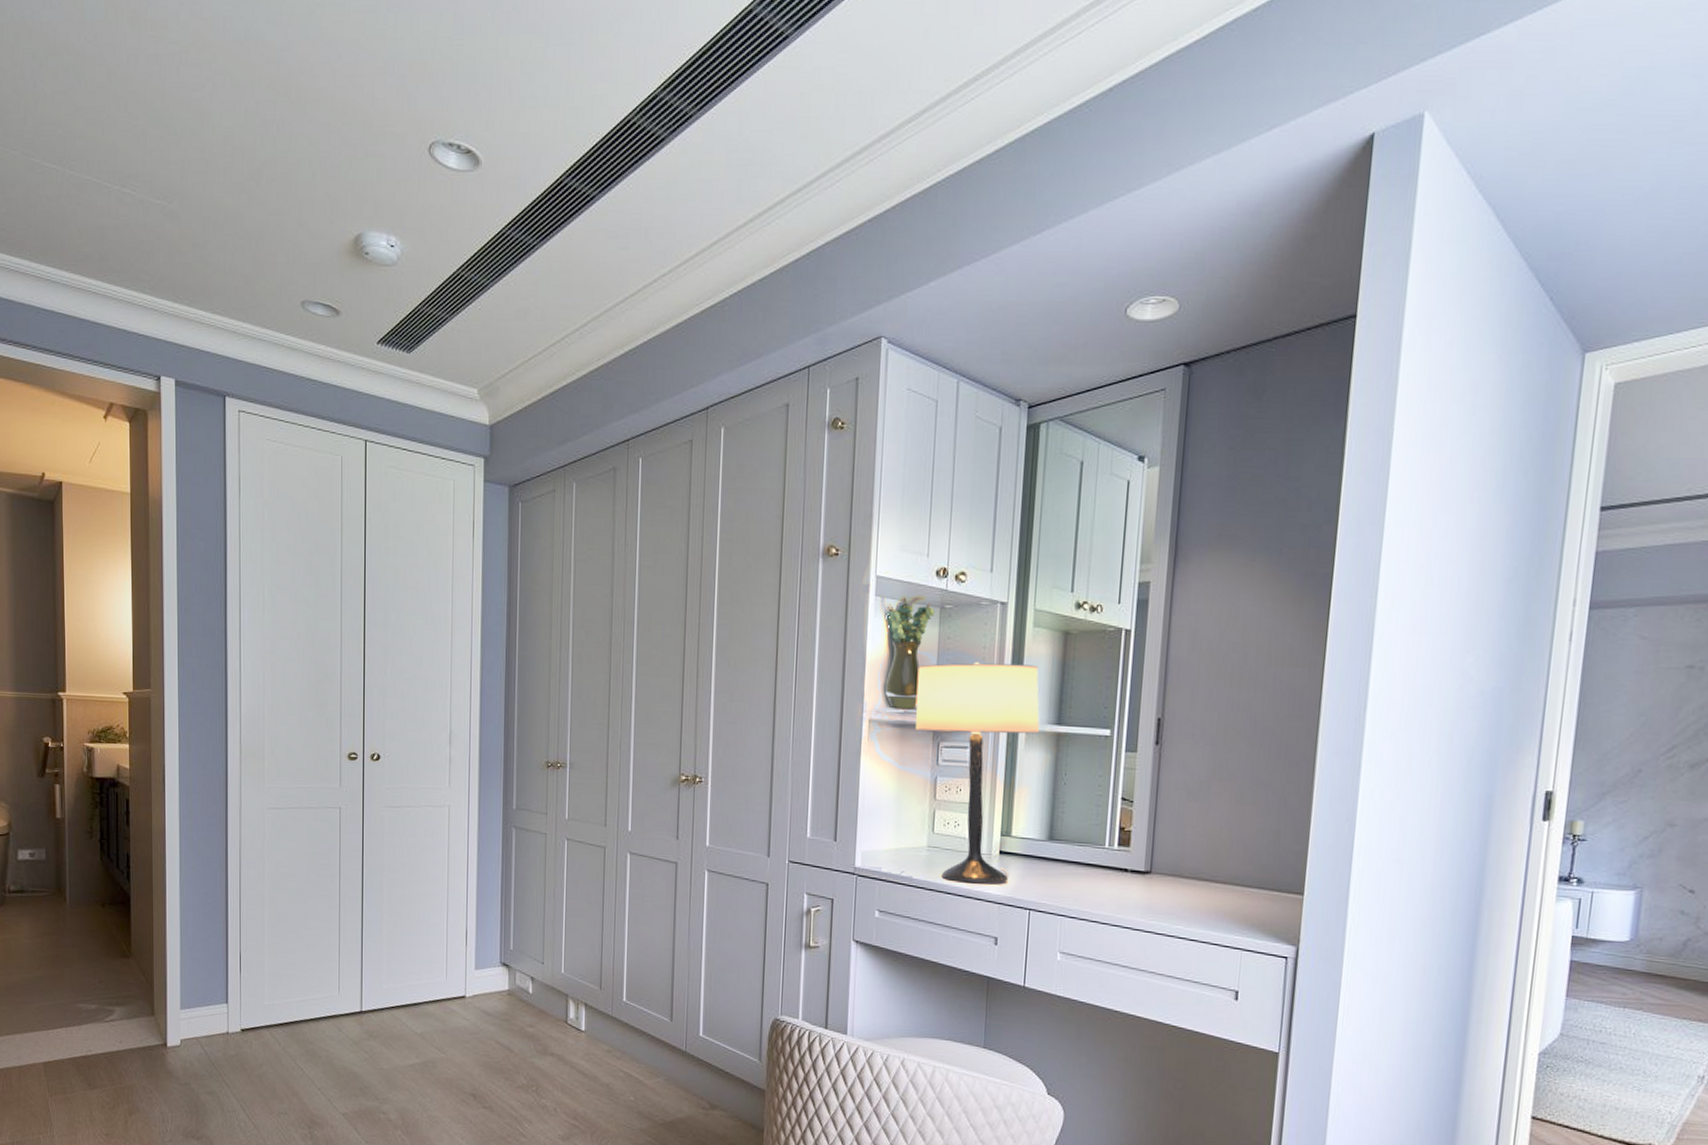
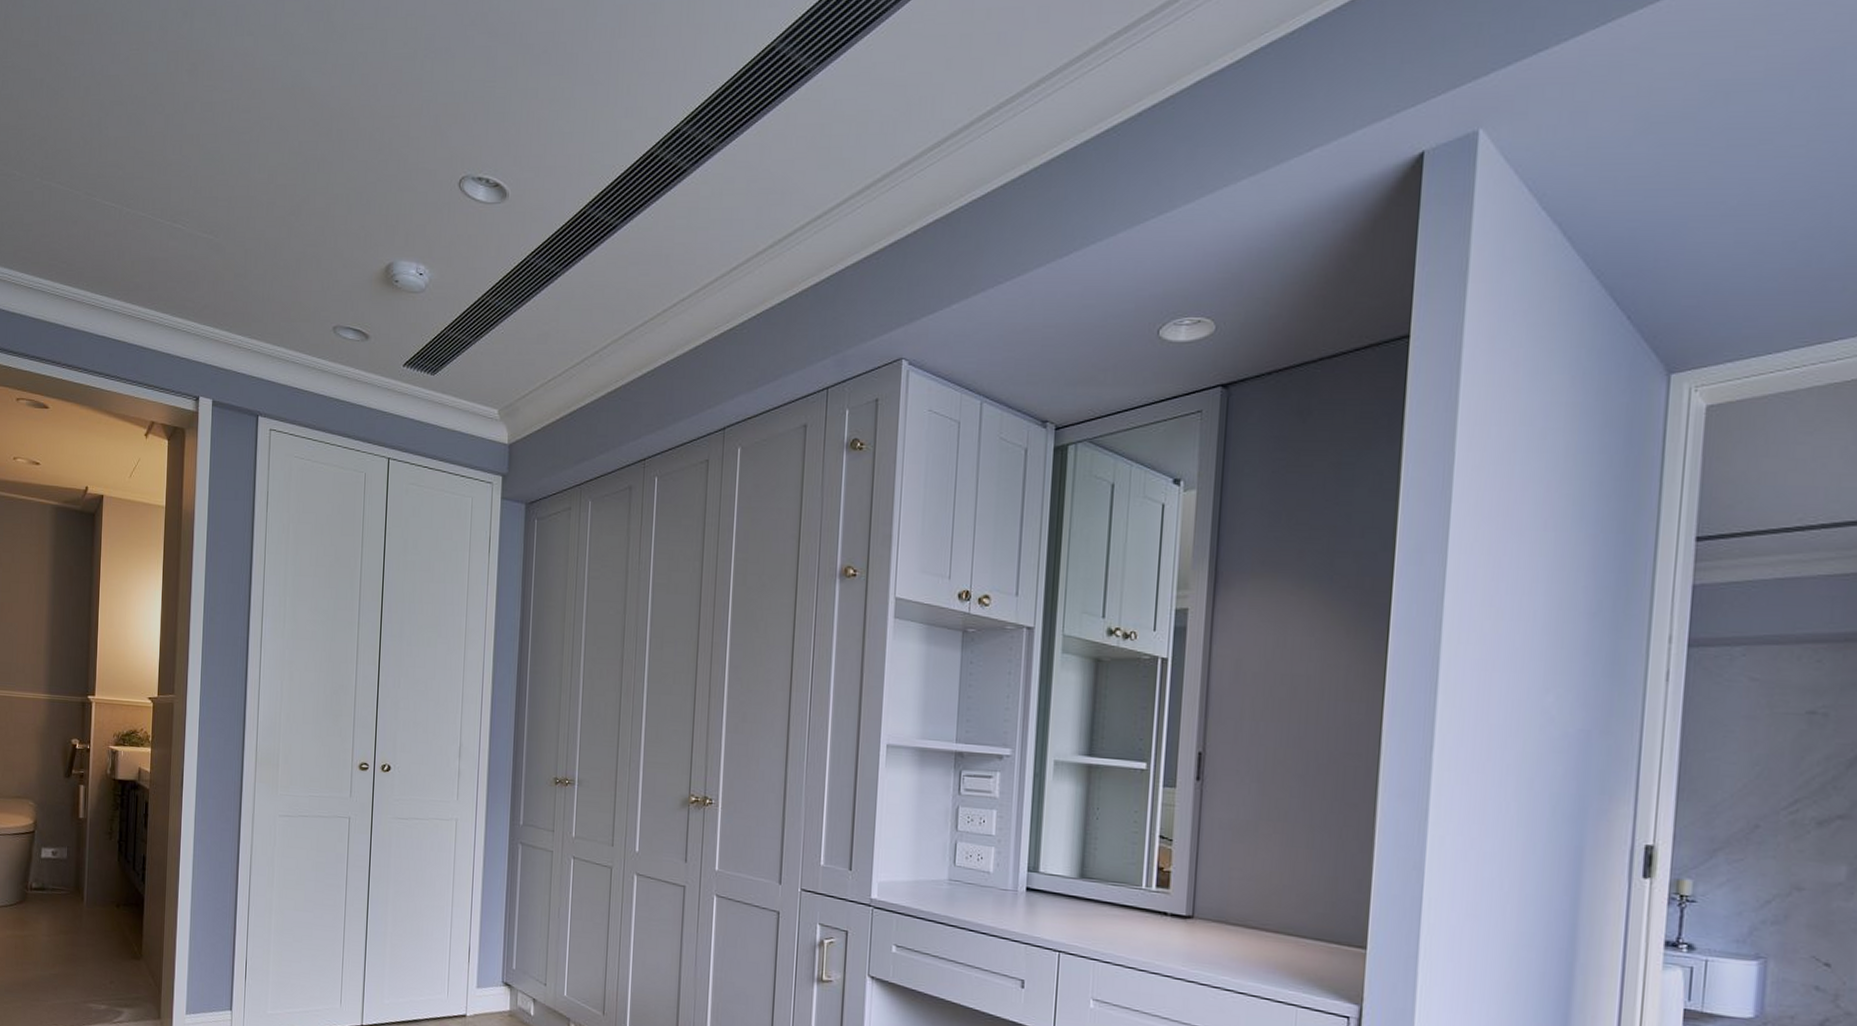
vase: present [885,598,934,709] -> none [903,621,956,735]
table lamp: present [914,661,1040,884] -> none [935,687,1070,923]

